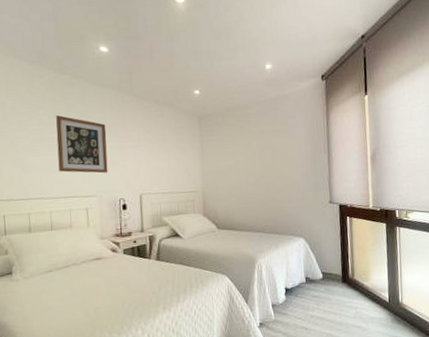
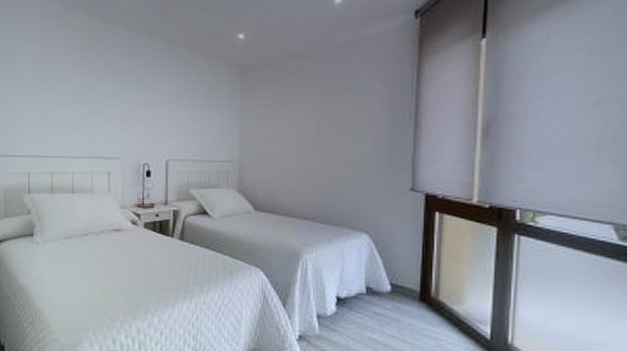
wall art: present [55,115,108,174] -> none [82,64,134,133]

